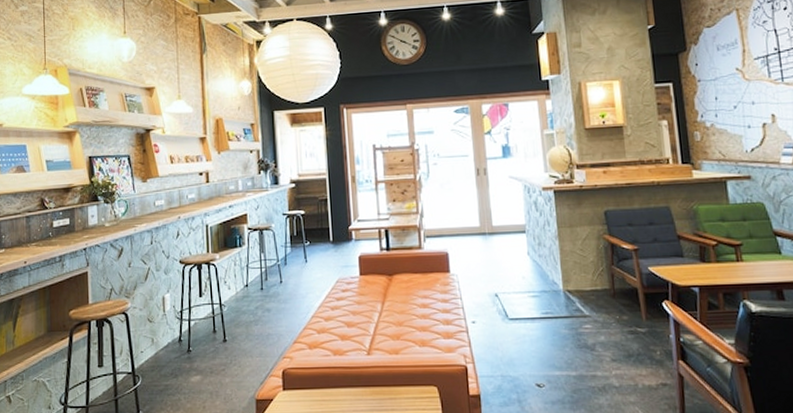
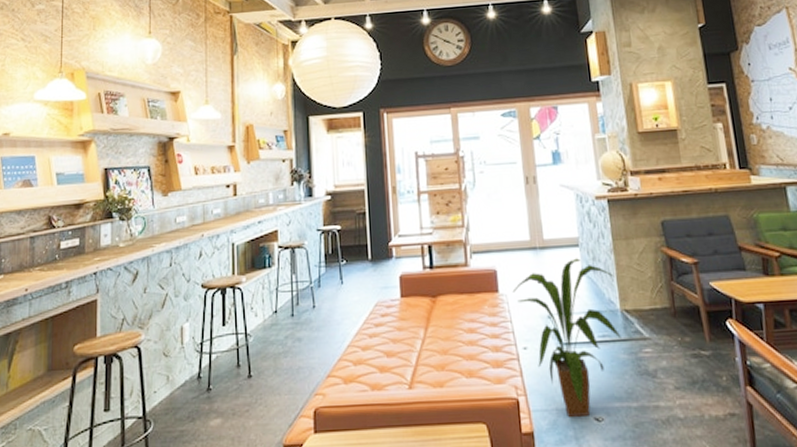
house plant: none [462,243,564,383] -> present [512,258,622,417]

